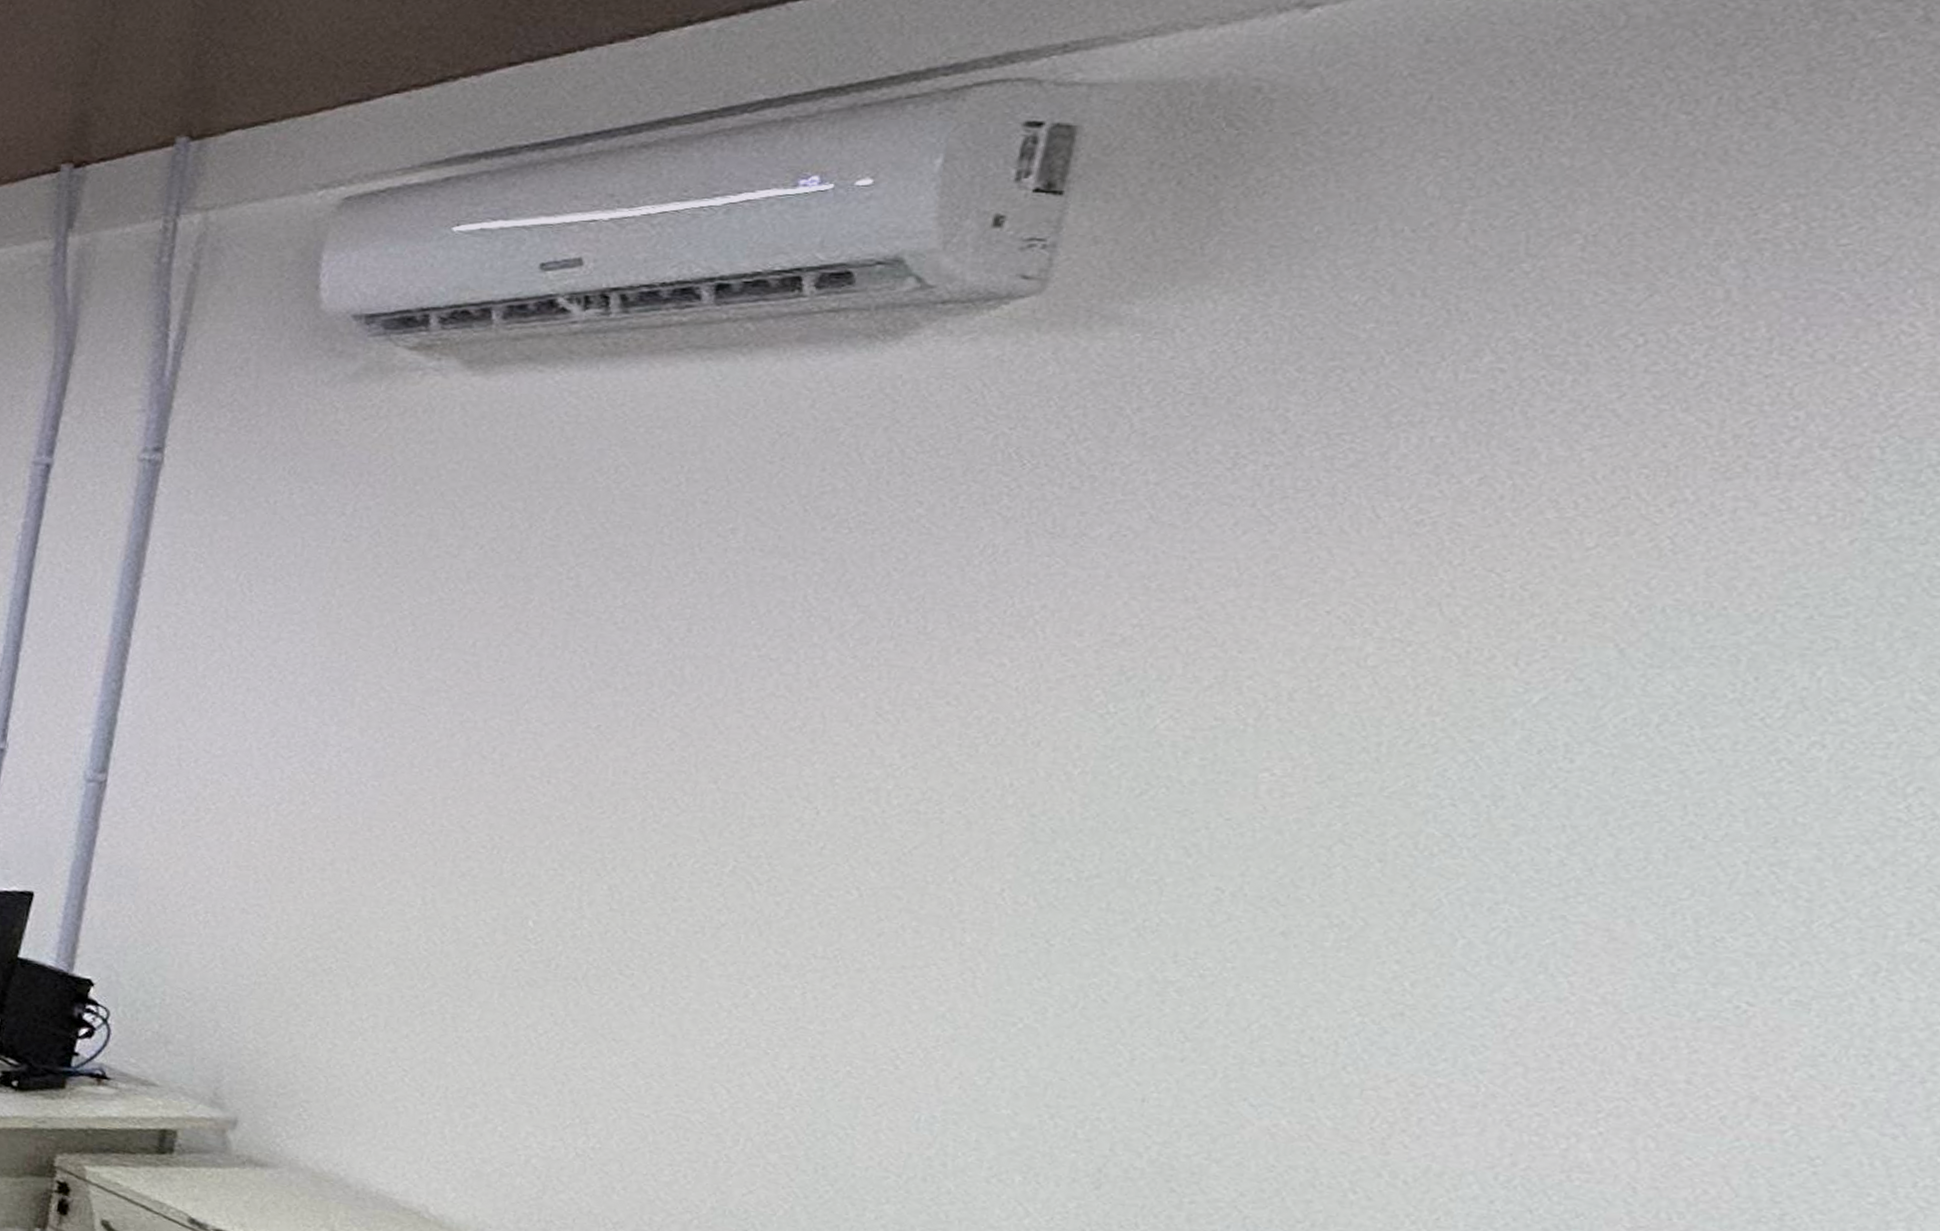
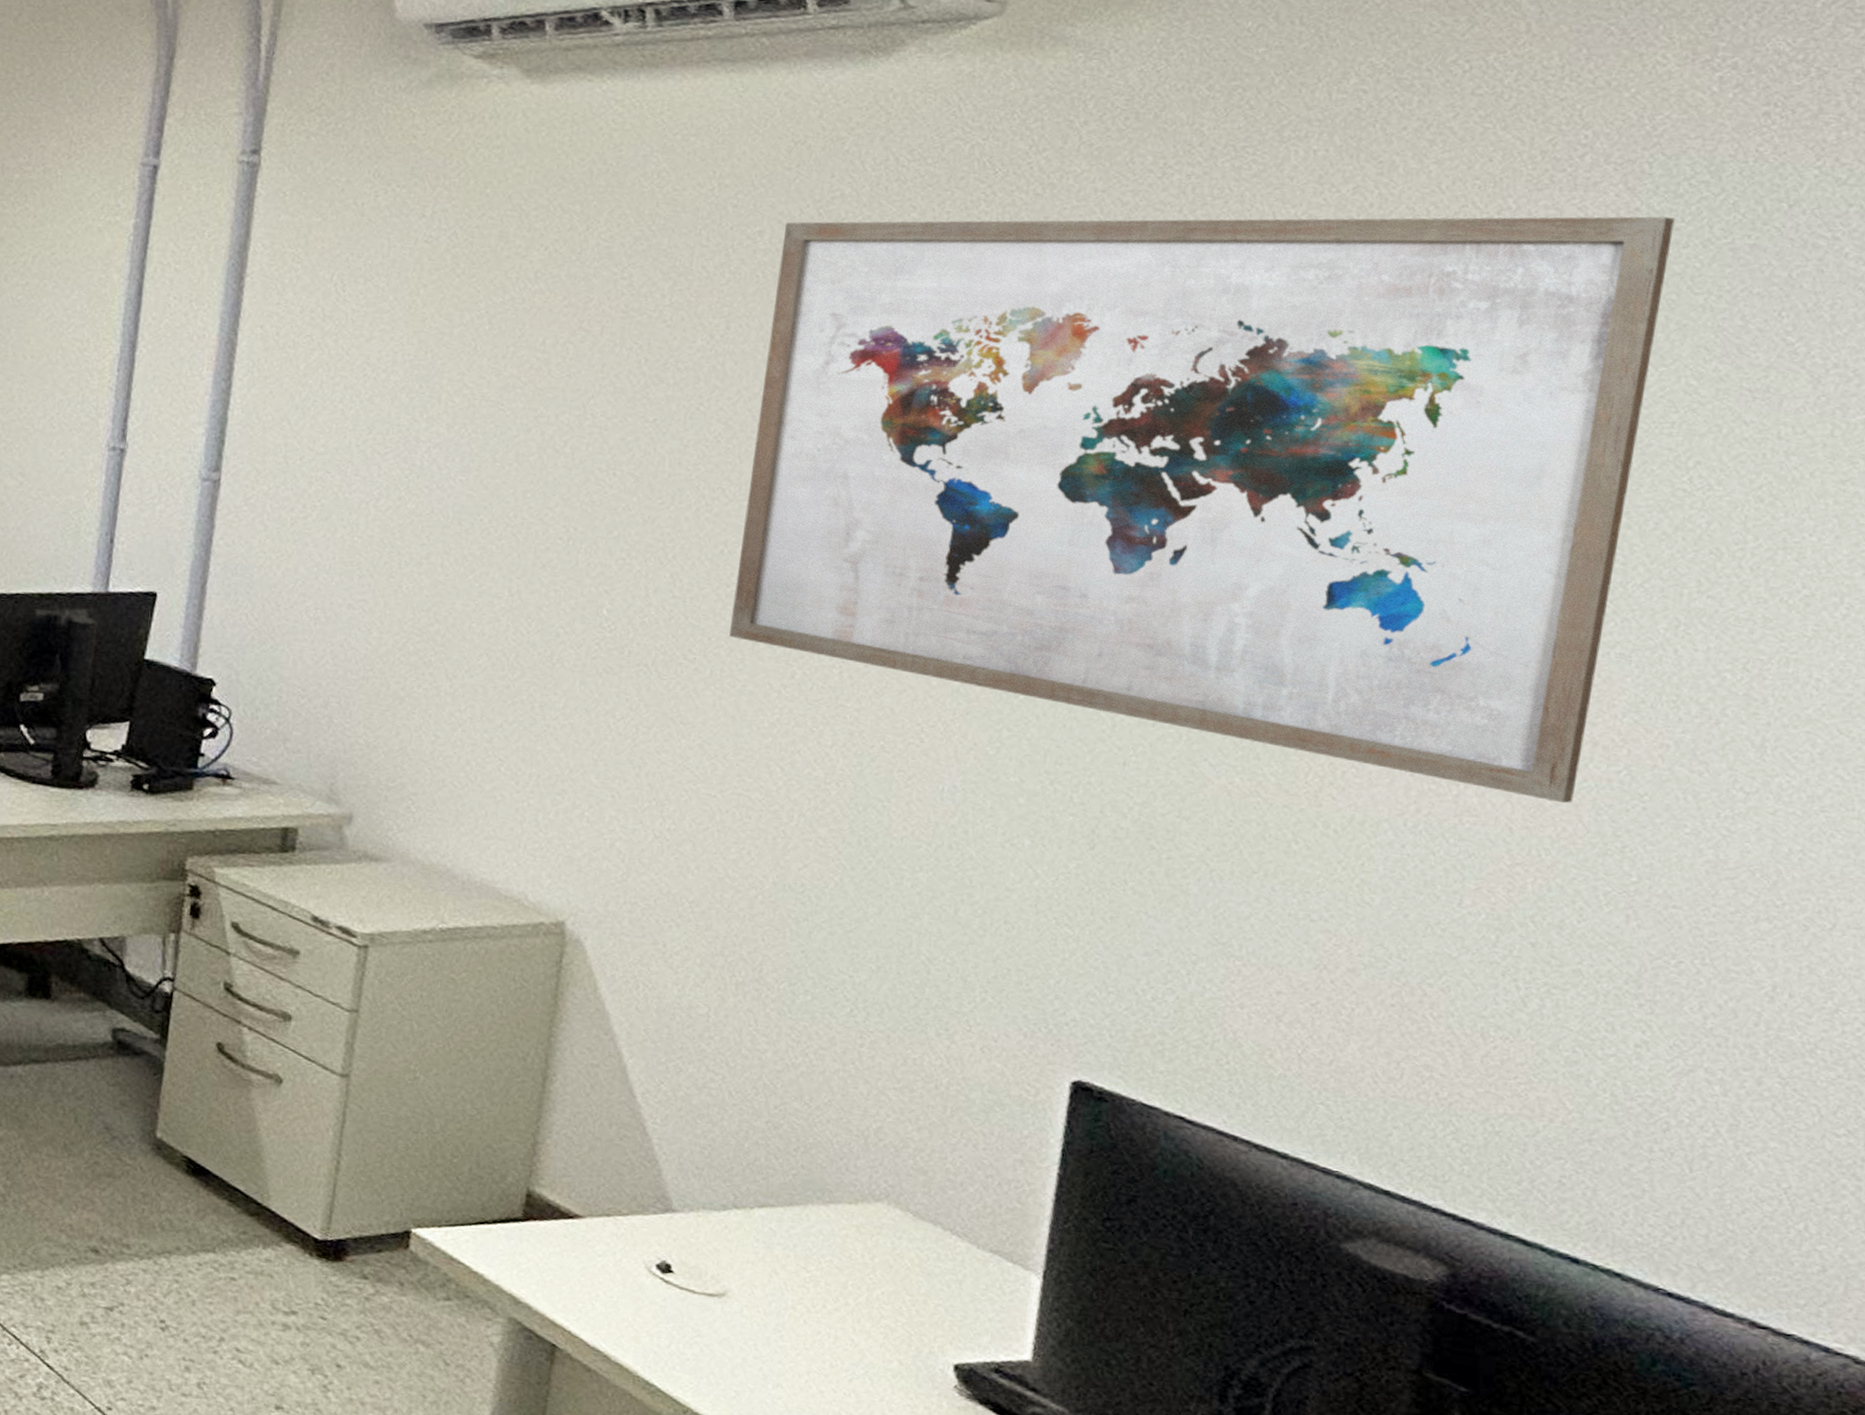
wall art: none [674,508,1912,1164] -> present [729,216,1675,804]

